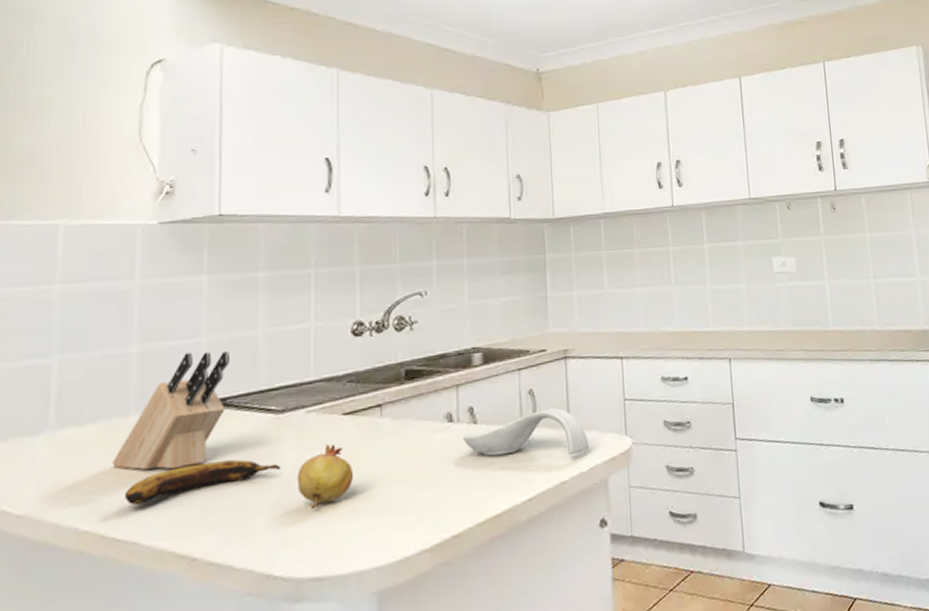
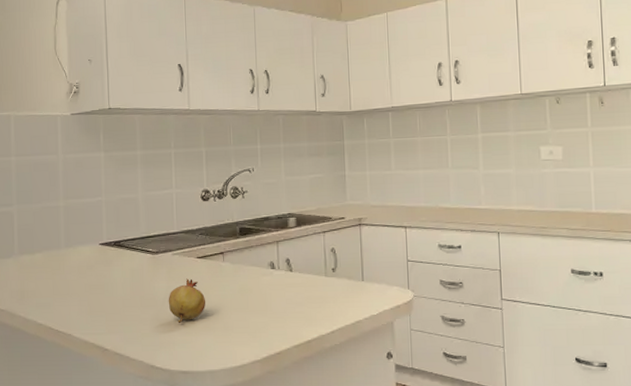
knife block: present [112,351,229,471] -> none [53,207,121,288]
banana: present [124,459,281,506] -> none [61,284,158,310]
spoon rest: present [462,407,590,456] -> none [281,263,379,302]

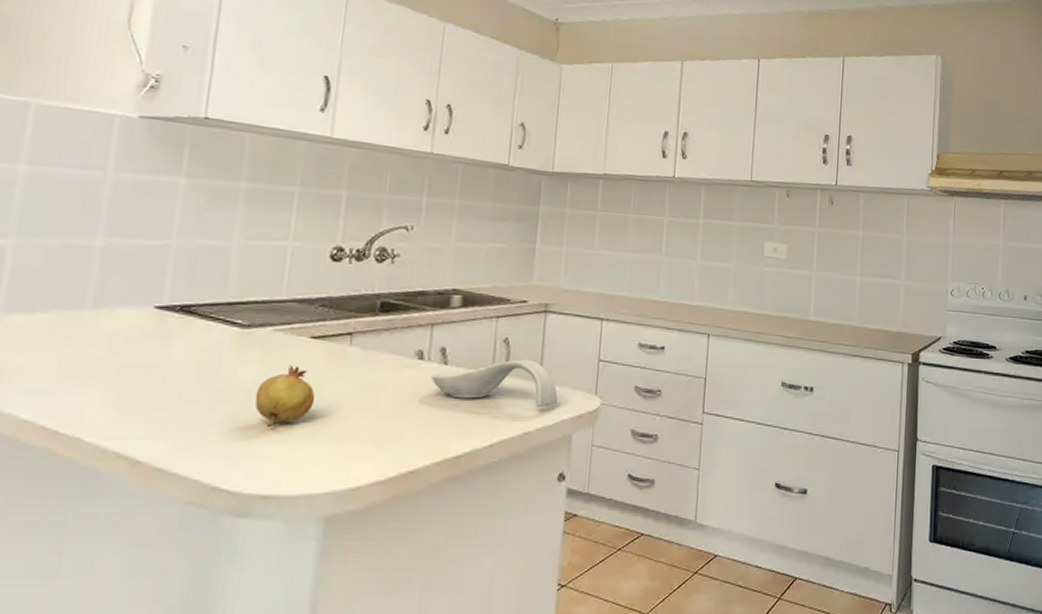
spoon rest: none [281,263,379,302] -> present [430,359,558,408]

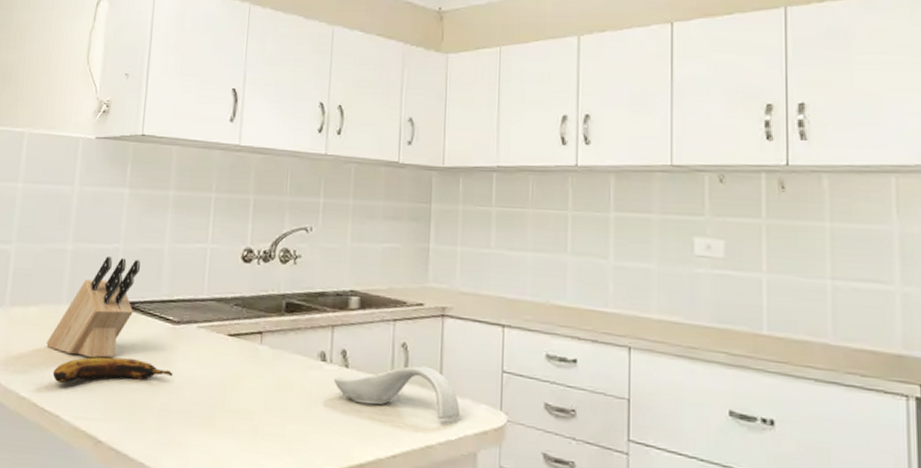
knife block: none [62,254,200,370] -> present [46,256,140,359]
banana: none [70,367,241,401] -> present [52,356,173,384]
fruit: present [255,365,316,427] -> none [184,361,233,419]

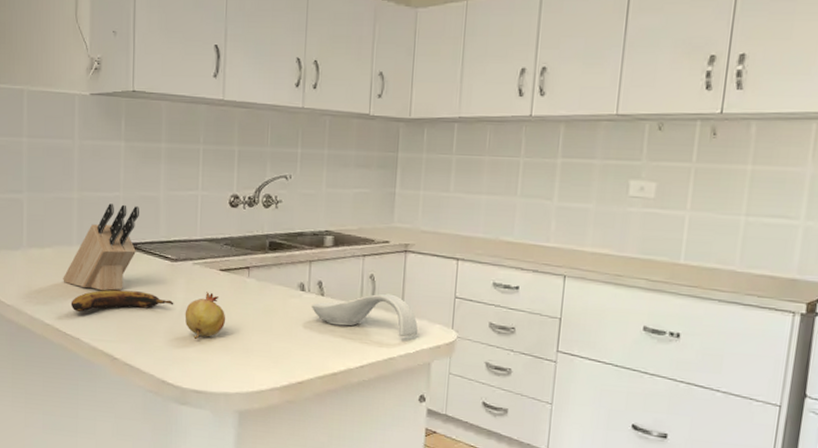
fruit: none [184,361,233,419] -> present [184,292,226,339]

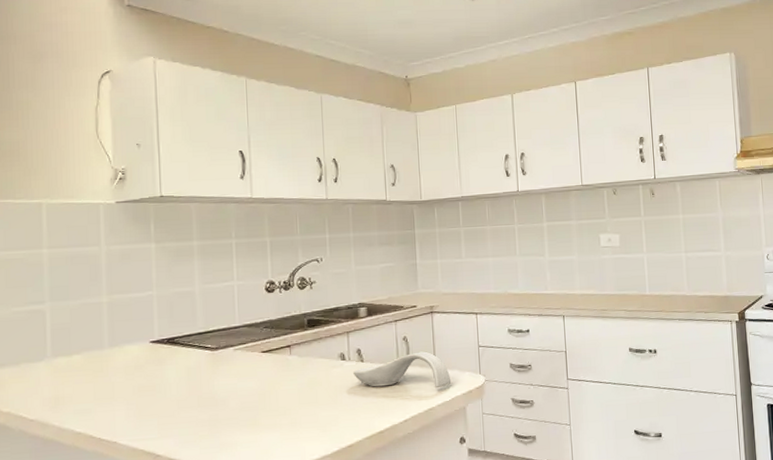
knife block: present [63,203,139,291] -> none [94,302,175,390]
banana: present [70,289,174,313] -> none [105,384,217,415]
fruit: present [184,292,226,339] -> none [229,374,272,422]

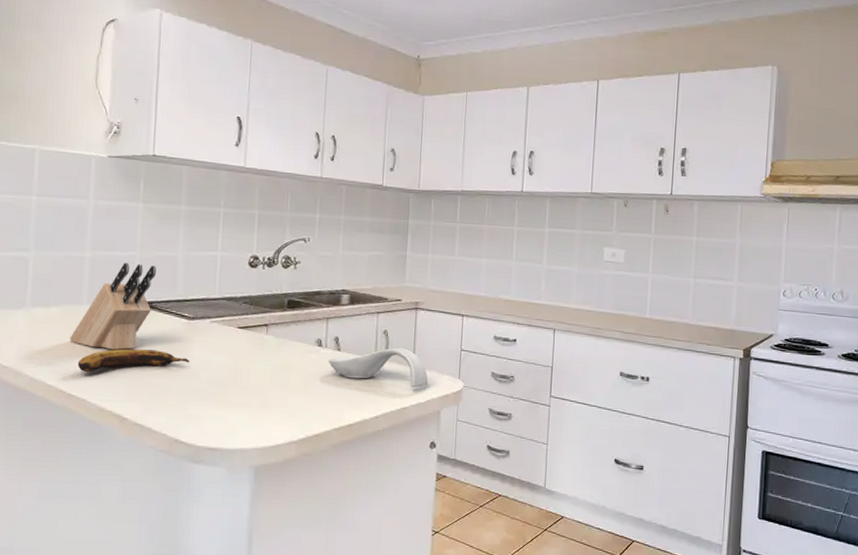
knife block: none [94,302,175,390] -> present [70,263,156,350]
banana: none [105,384,217,415] -> present [77,348,190,373]

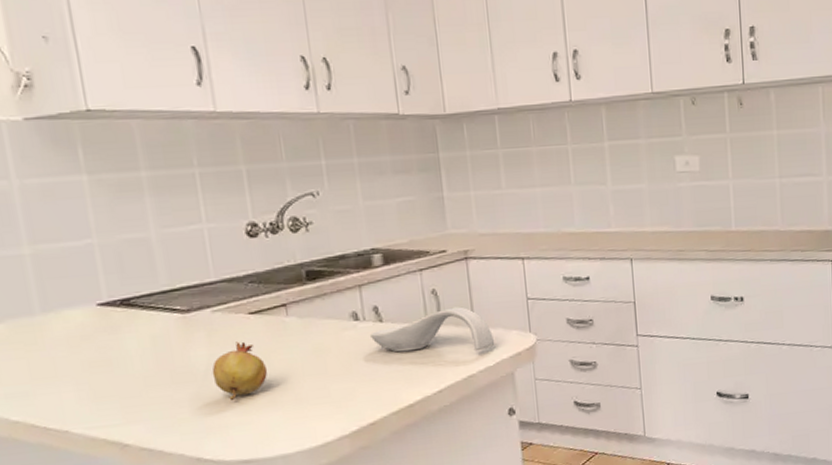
knife block: present [70,263,156,350] -> none [28,253,130,367]
banana: present [77,348,190,373] -> none [46,356,195,399]
fruit: none [200,349,244,396] -> present [212,341,268,400]

